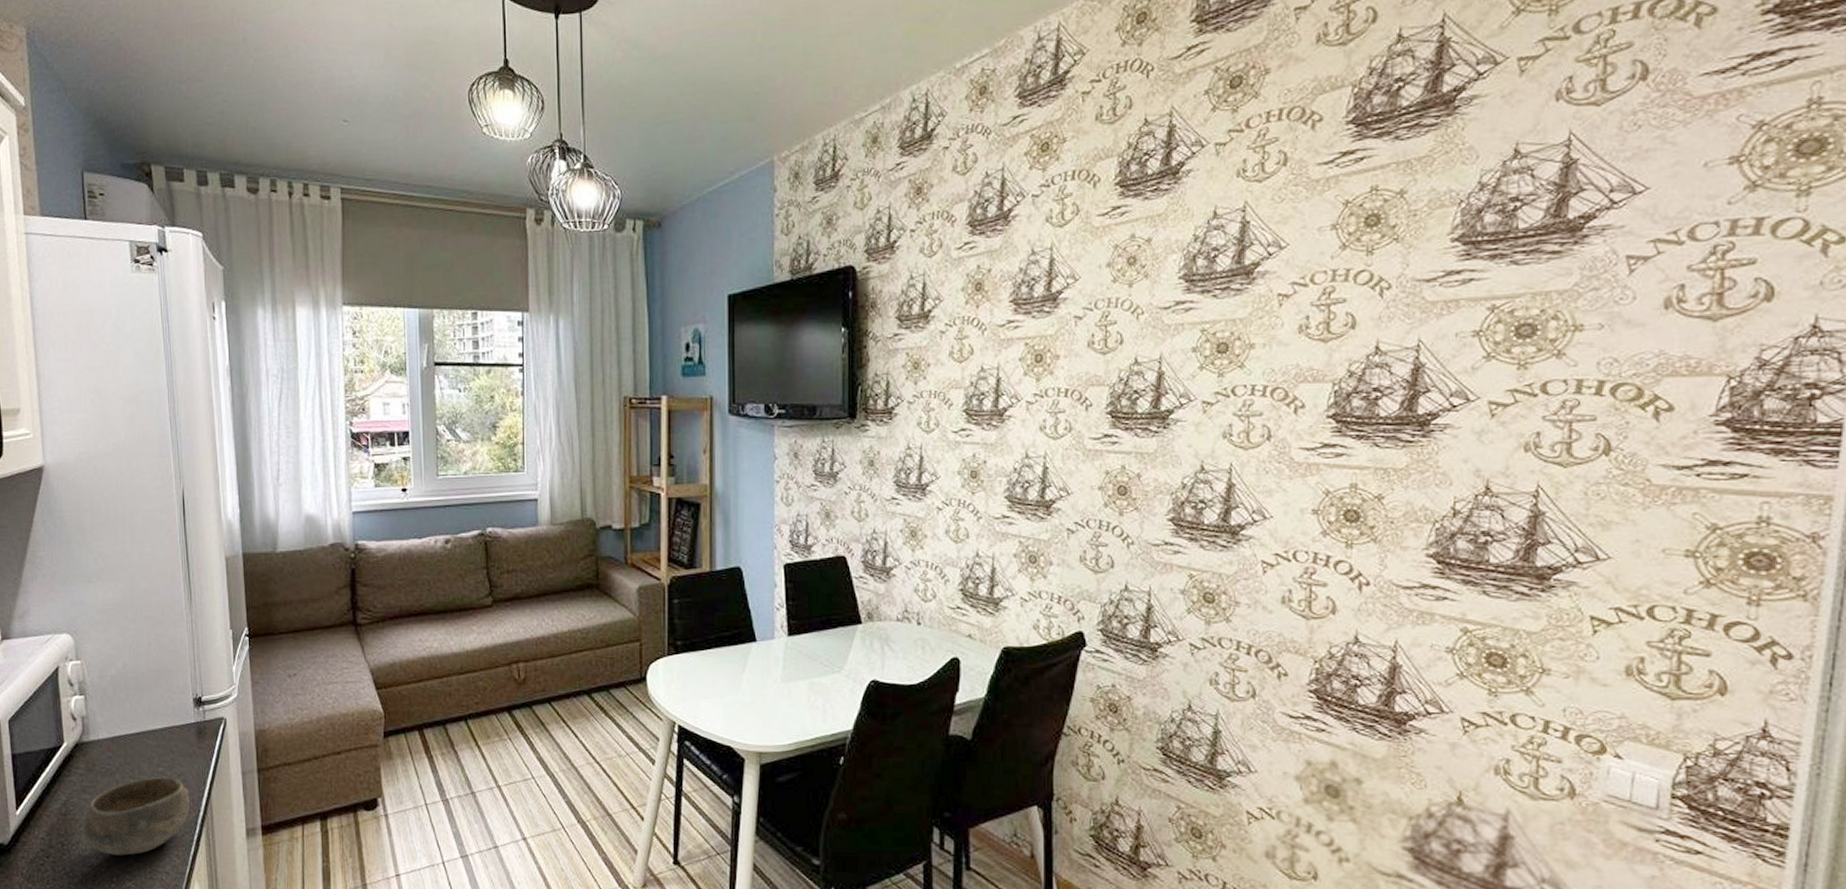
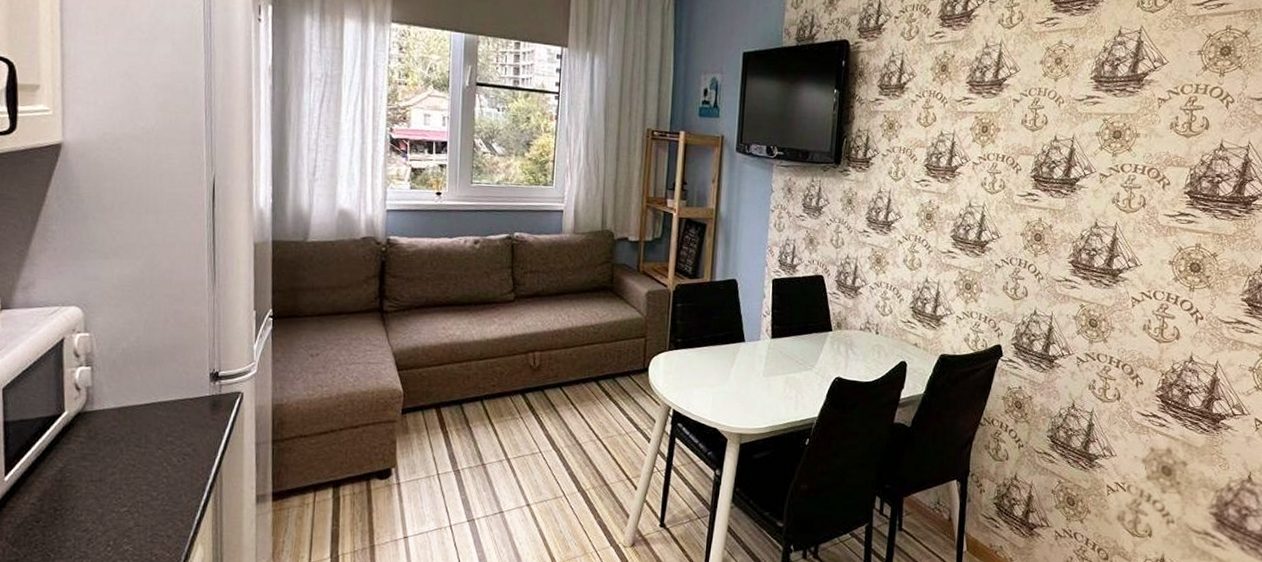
bowl: present [81,777,190,856] -> none [78,446,199,520]

